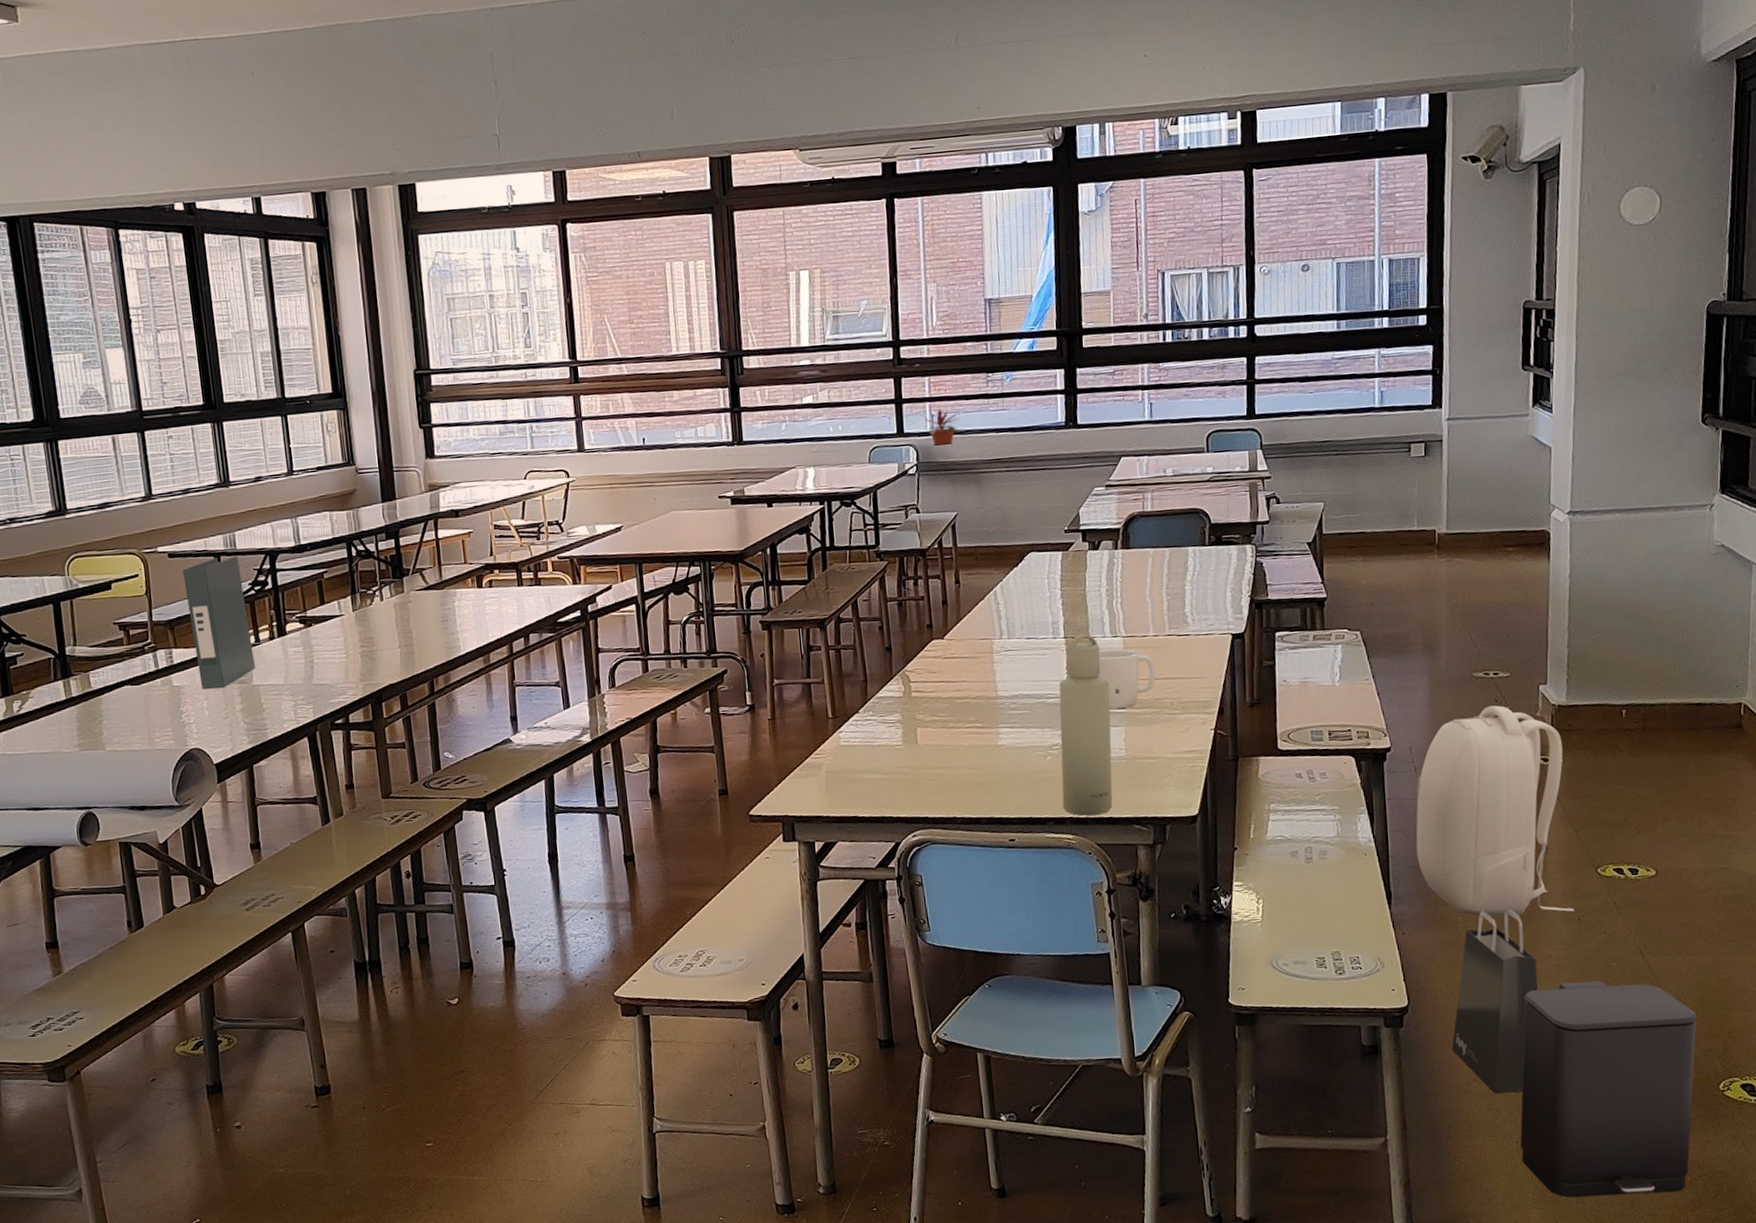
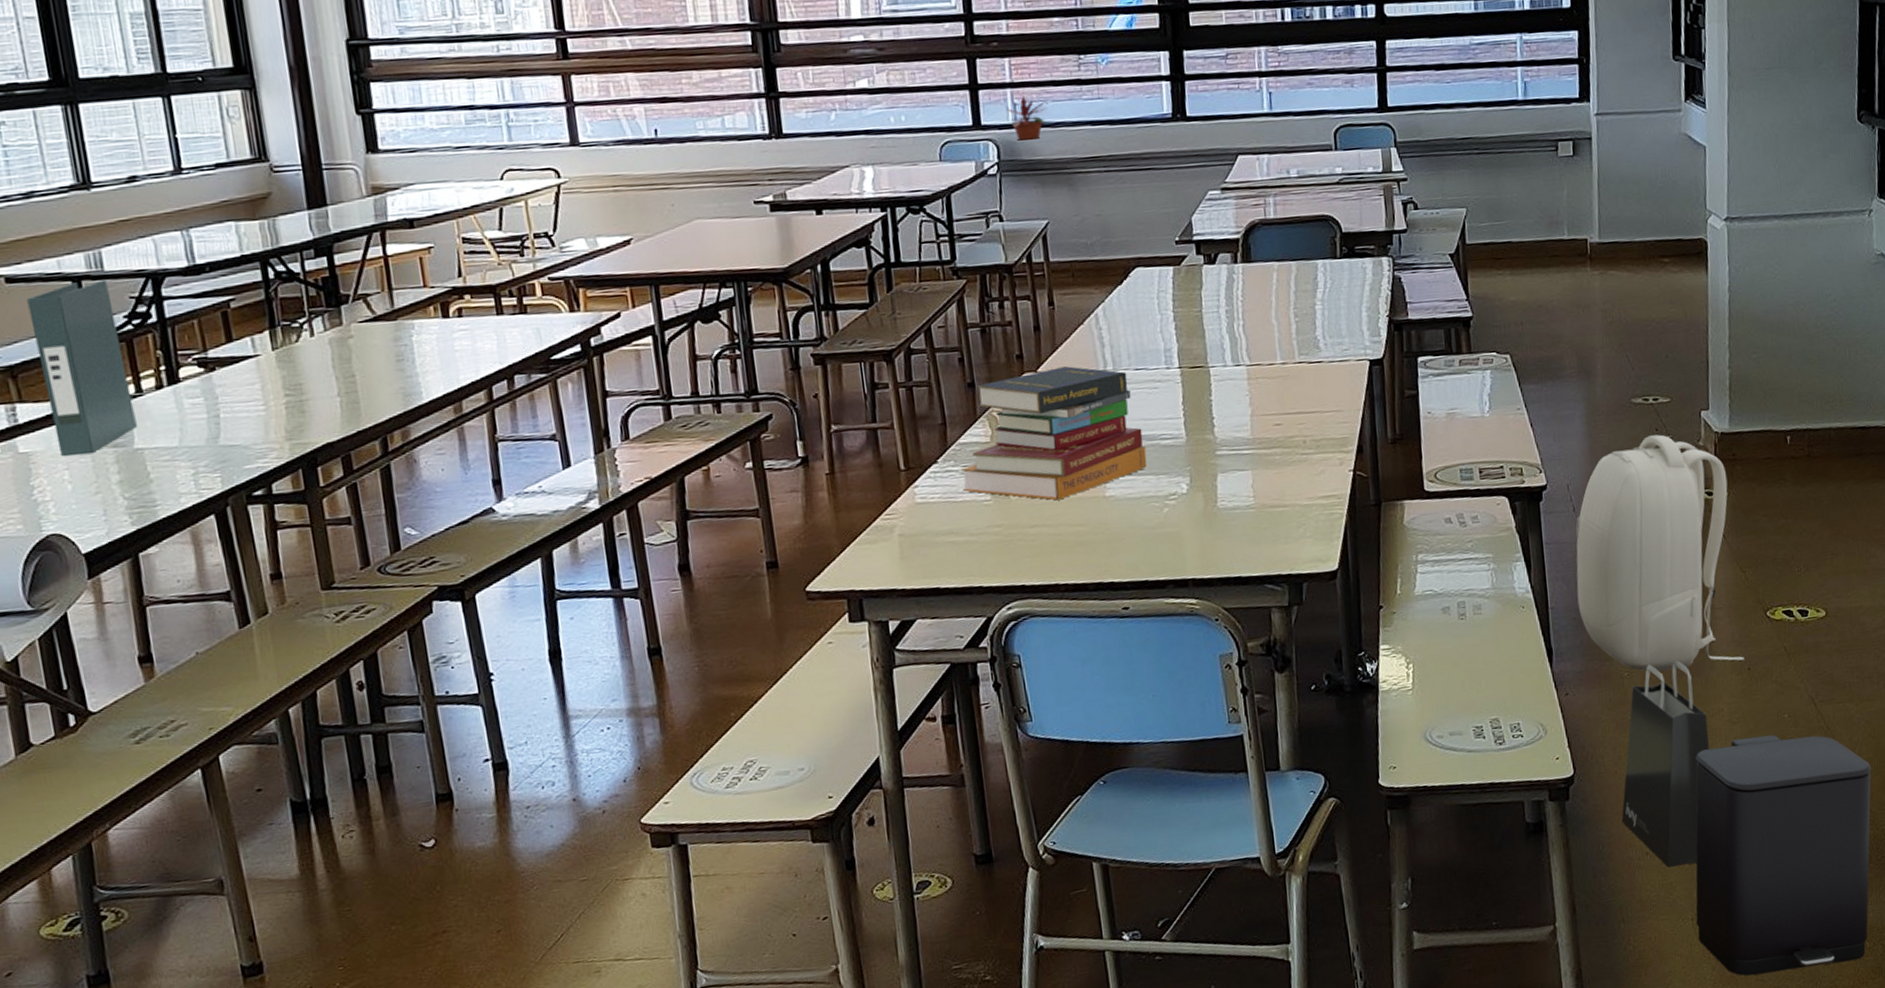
books: none [878,635,1035,747] -> present [961,366,1148,501]
bottle: present [1059,634,1113,816] -> none [1175,362,1241,576]
mug: present [1097,648,1157,709] -> none [1219,379,1286,450]

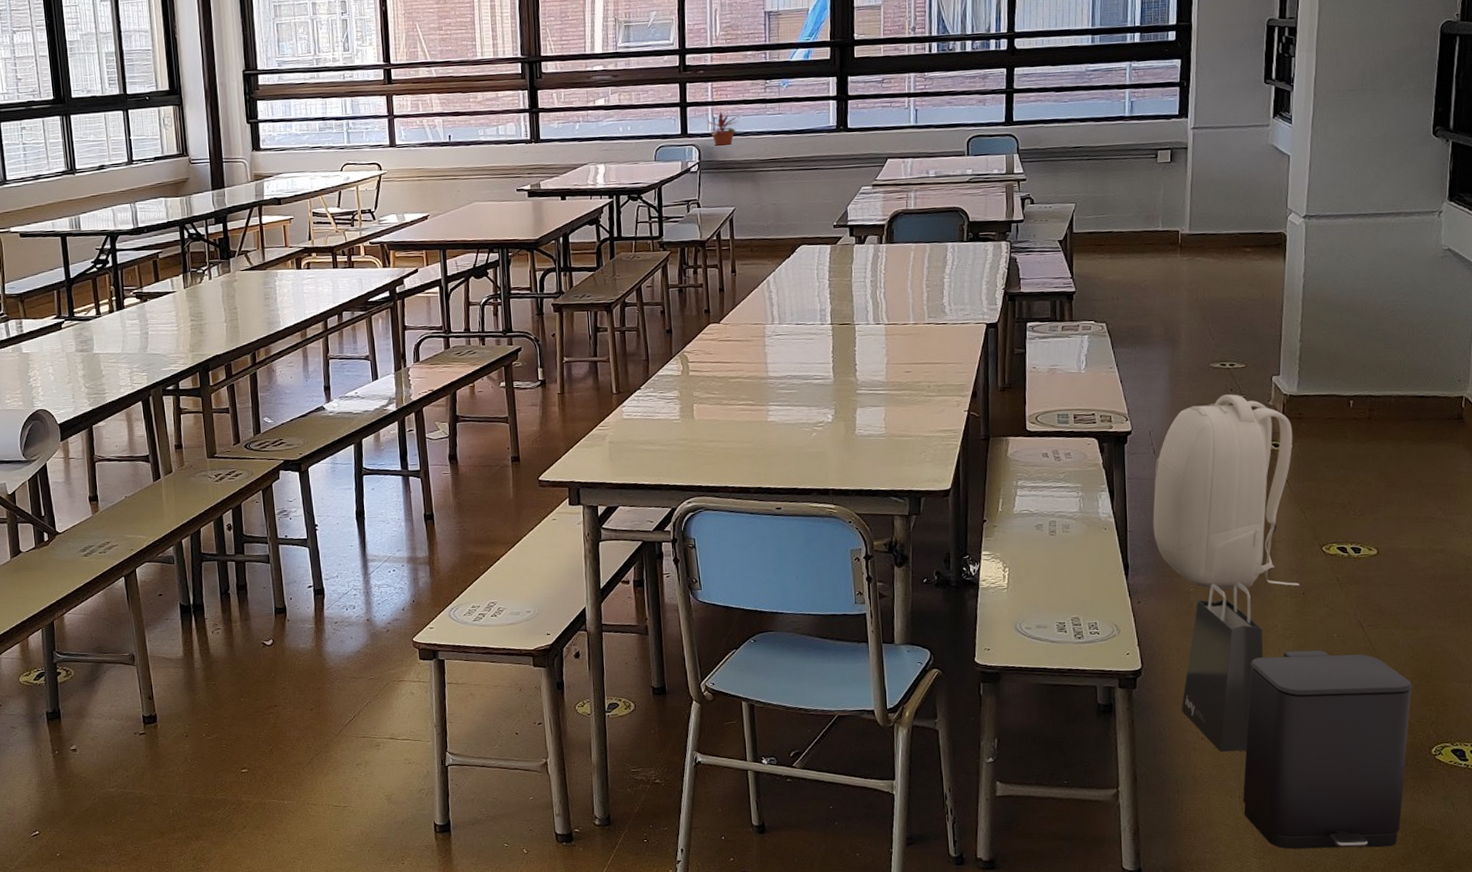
binder: present [27,280,137,456] -> none [32,236,96,356]
books: present [961,366,1148,501] -> none [658,320,802,422]

